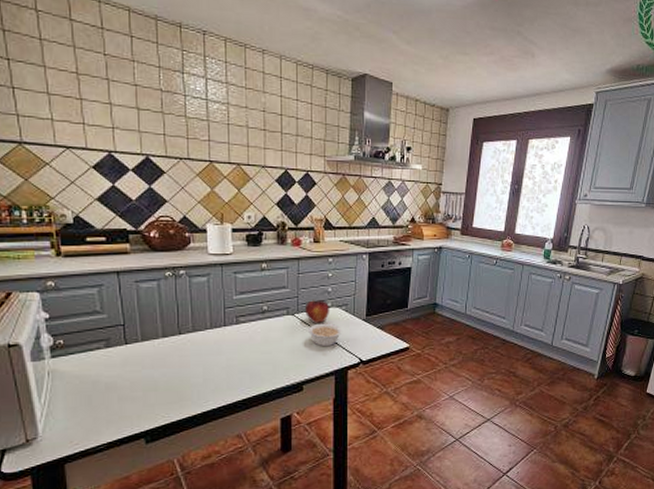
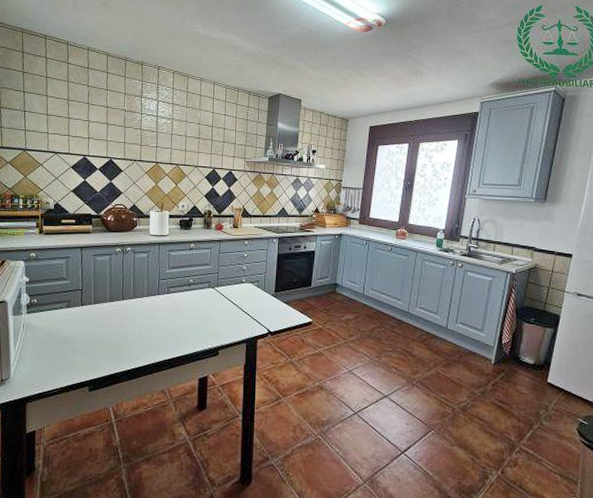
fruit: present [304,299,330,323] -> none [223,275,245,296]
legume: present [308,323,343,347] -> none [225,296,254,318]

